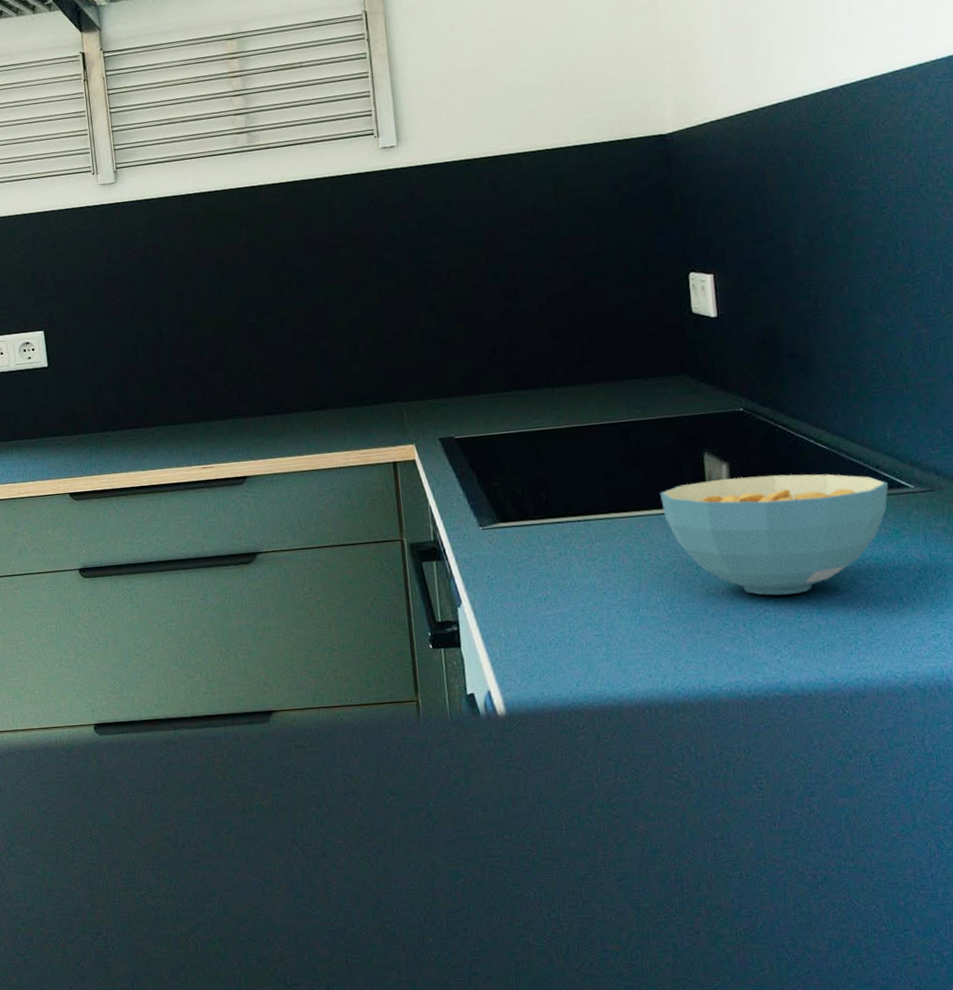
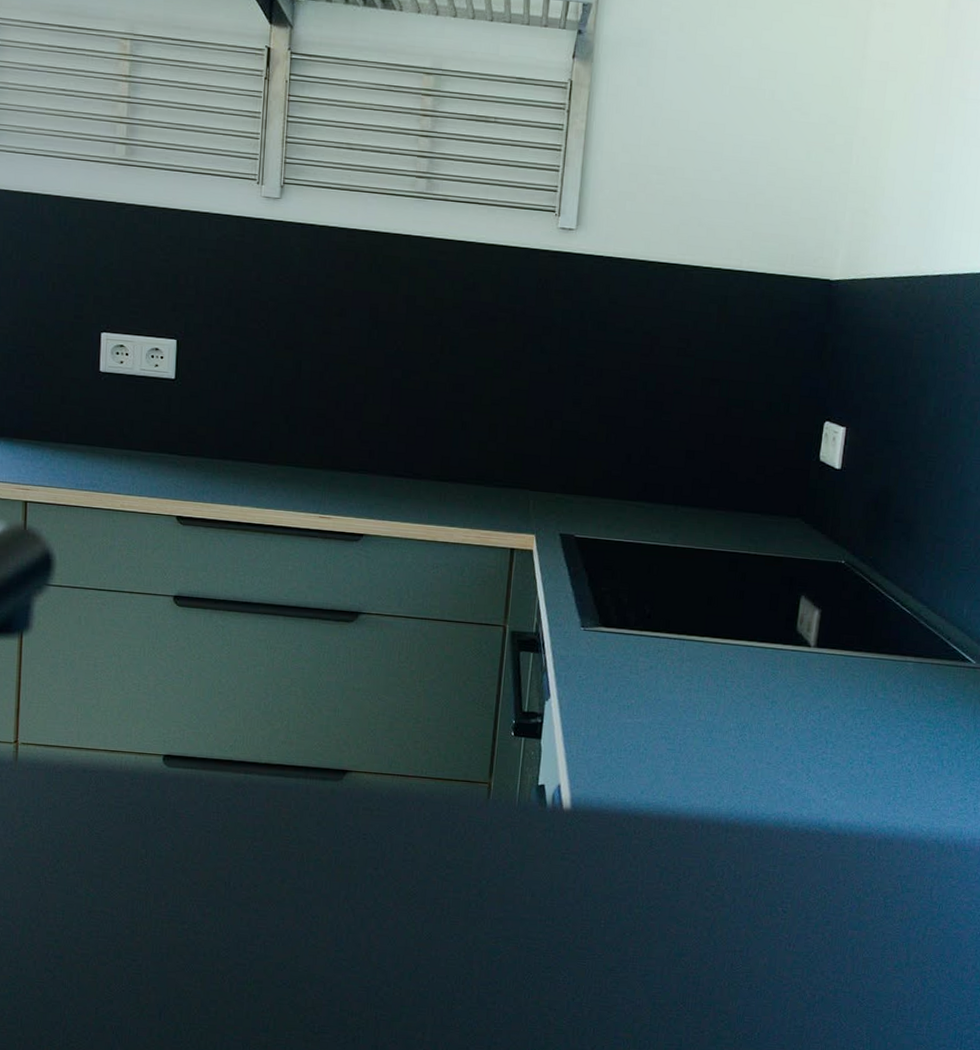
cereal bowl: present [660,474,888,596] -> none [753,622,954,742]

